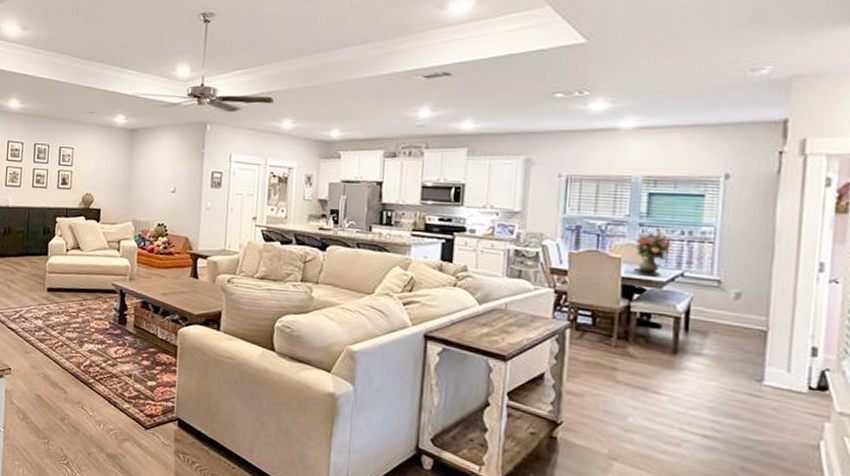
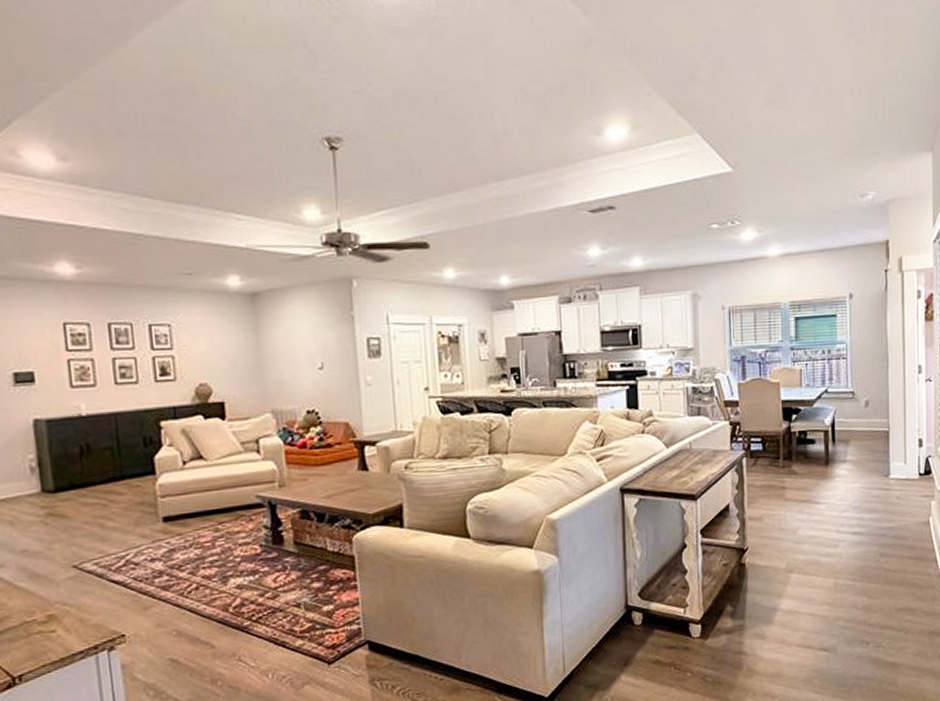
bouquet: present [633,232,671,277] -> none [788,354,816,397]

